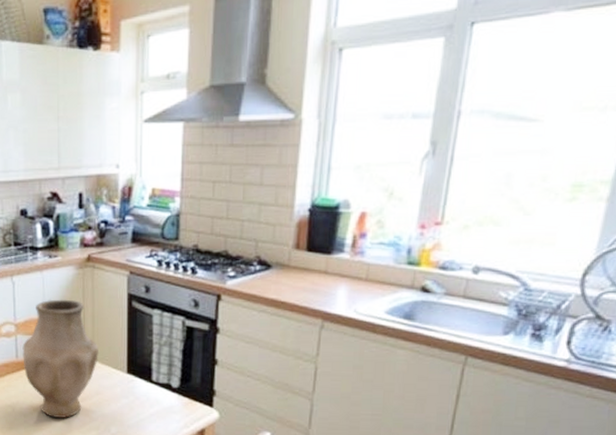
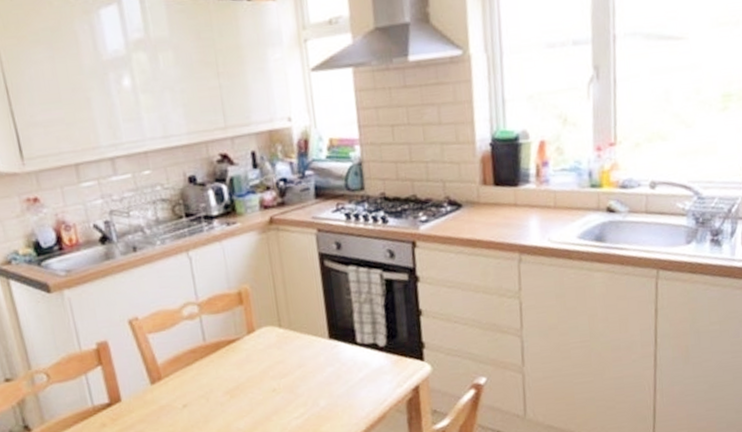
vase: present [22,299,98,419] -> none [209,268,296,401]

